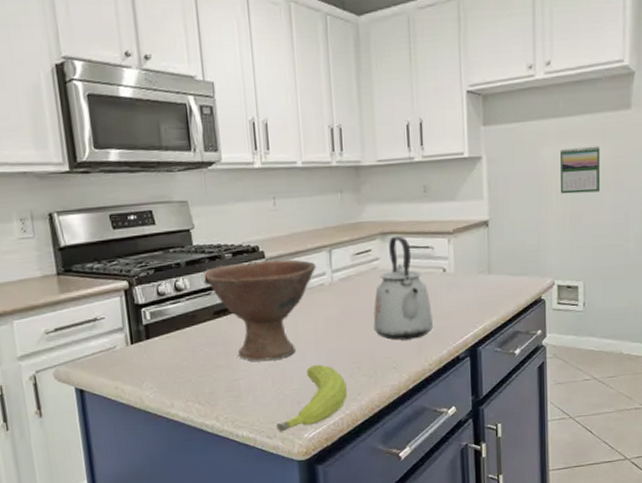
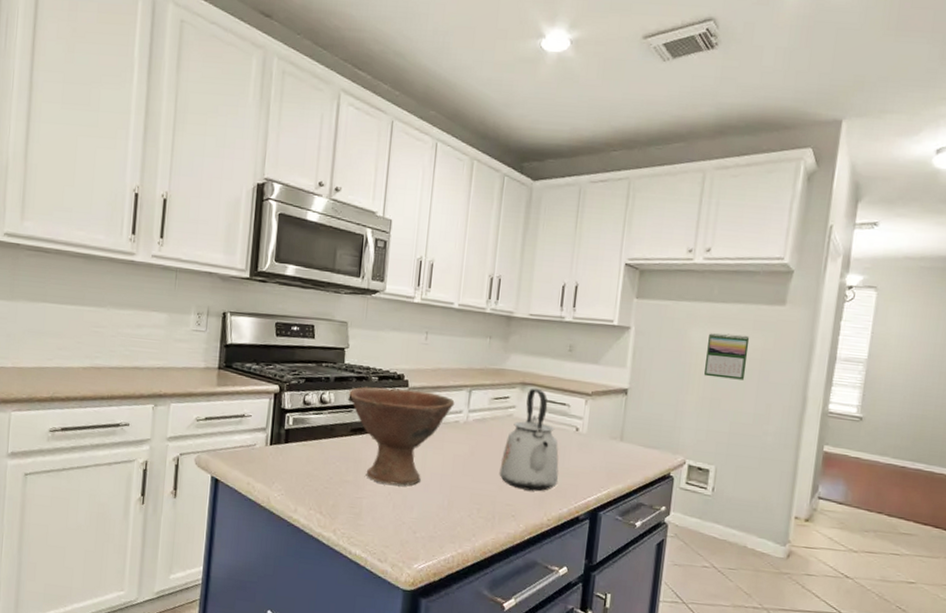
fruit: present [276,364,347,432] -> none [389,497,464,558]

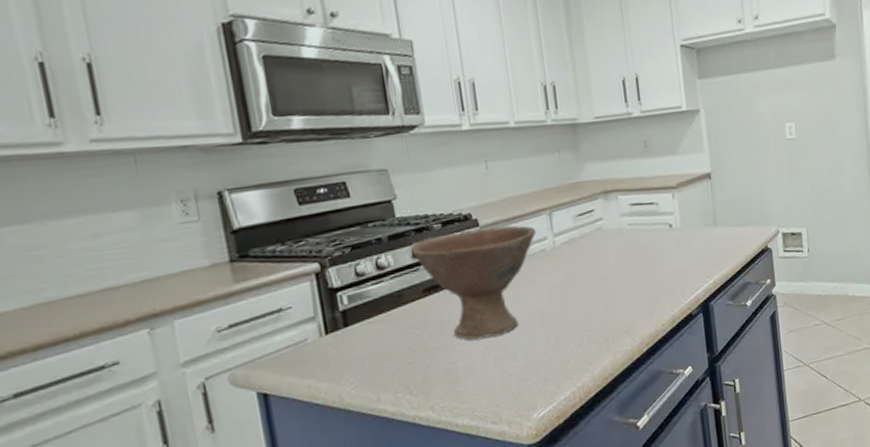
kettle: present [499,388,559,492] -> none [600,193,664,303]
calendar: present [704,333,750,380] -> none [774,95,815,143]

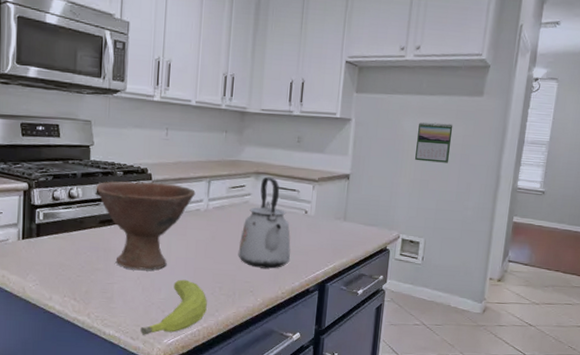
fruit: none [501,336,578,416] -> present [140,279,207,335]
kettle: none [600,193,664,303] -> present [238,176,291,269]
calendar: none [774,95,815,143] -> present [415,122,453,163]

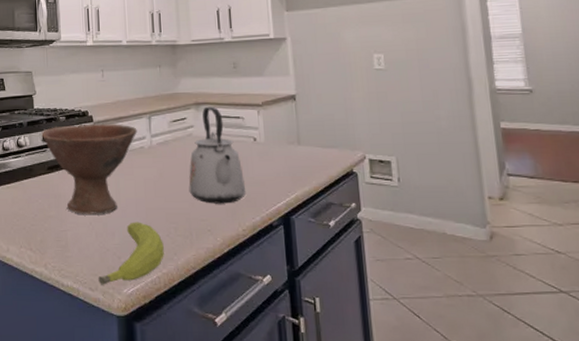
calendar: present [415,122,453,163] -> none [362,29,406,73]

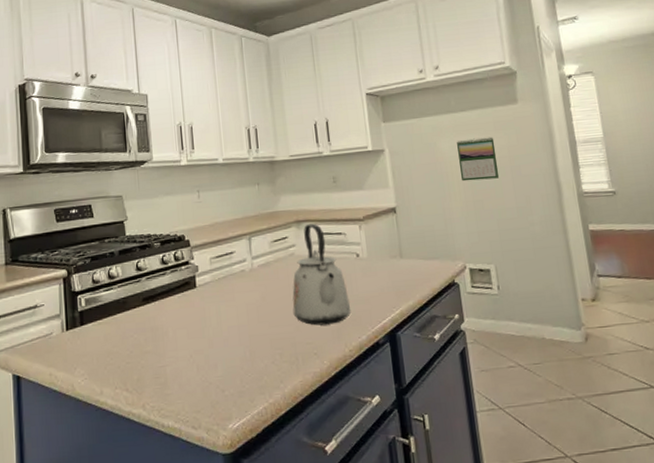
bowl: present [40,123,137,214] -> none [133,247,237,347]
fruit: present [98,222,164,285] -> none [201,350,270,422]
calendar: none [362,29,406,73] -> present [457,137,500,182]

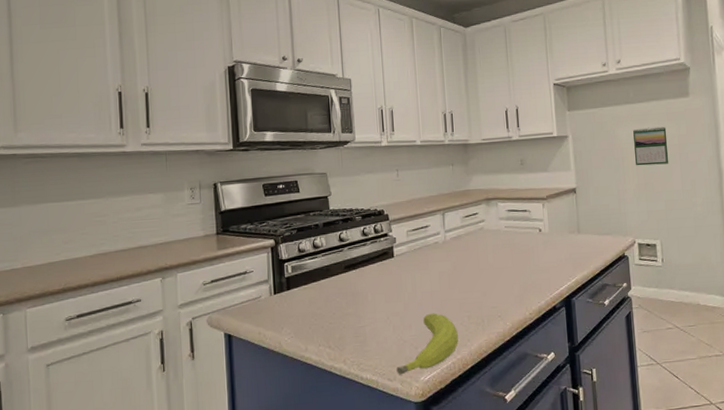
fruit: none [201,350,270,422] -> present [396,313,458,375]
kettle: present [292,223,351,326] -> none [480,201,533,292]

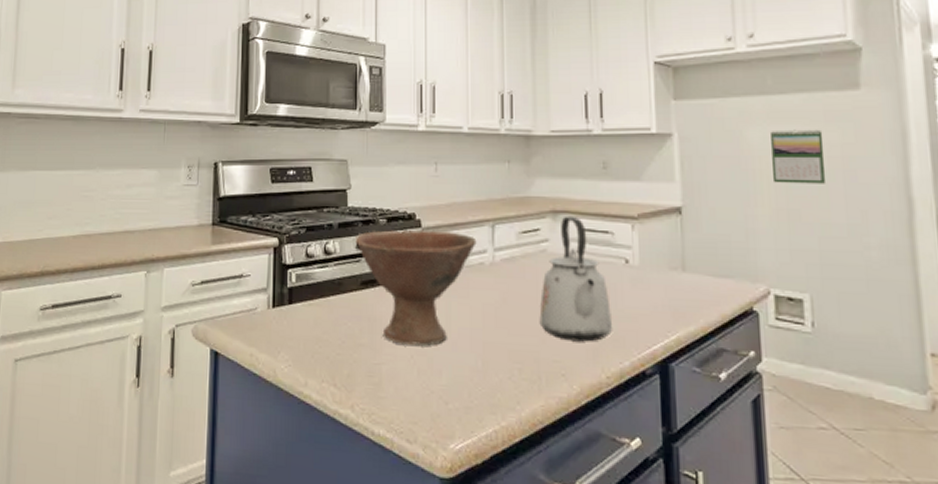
bowl: none [336,221,432,310] -> present [354,230,477,346]
fruit: present [396,313,458,375] -> none [418,358,504,437]
kettle: none [480,201,533,292] -> present [539,216,613,342]

